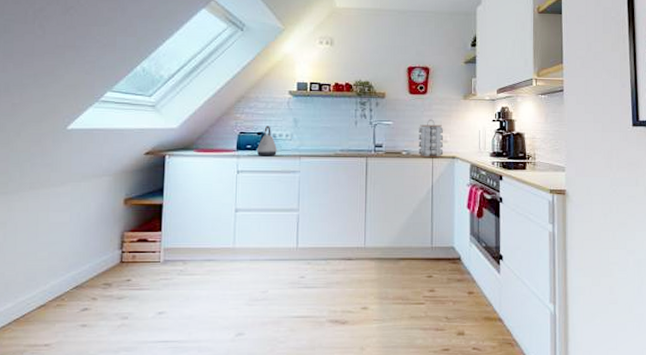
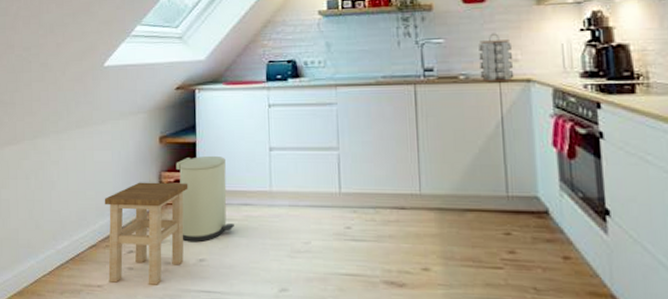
stool: none [58,242,152,340] -> present [104,182,189,285]
pedal bin: none [140,216,196,297] -> present [176,155,234,242]
kettle: present [256,125,277,157] -> none [287,52,310,87]

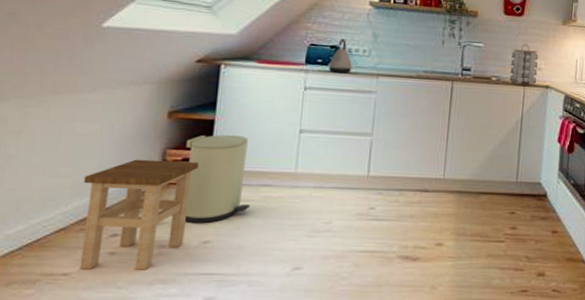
kettle: none [287,52,310,87] -> present [328,38,352,74]

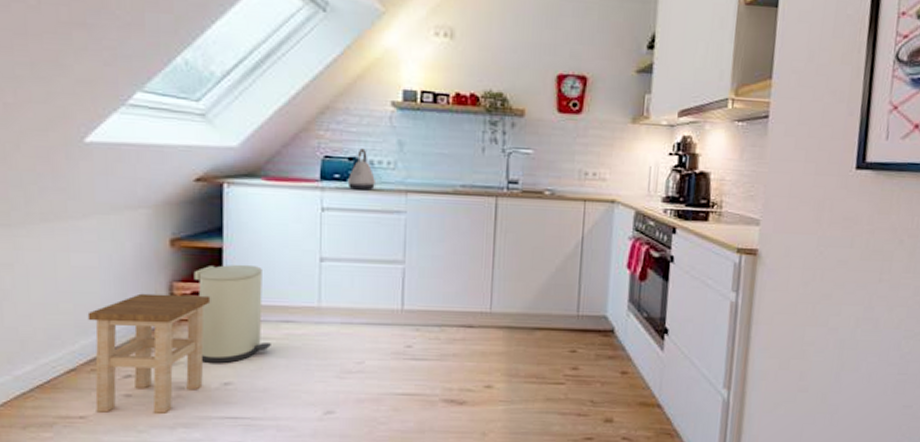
spice rack: present [509,44,538,87] -> none [566,148,602,202]

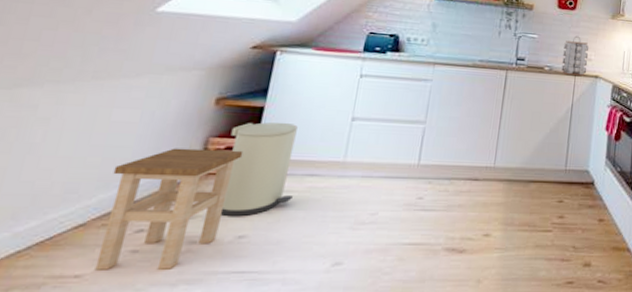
kettle: present [347,148,375,191] -> none [386,28,410,62]
spice rack: none [566,148,602,202] -> present [561,36,589,77]

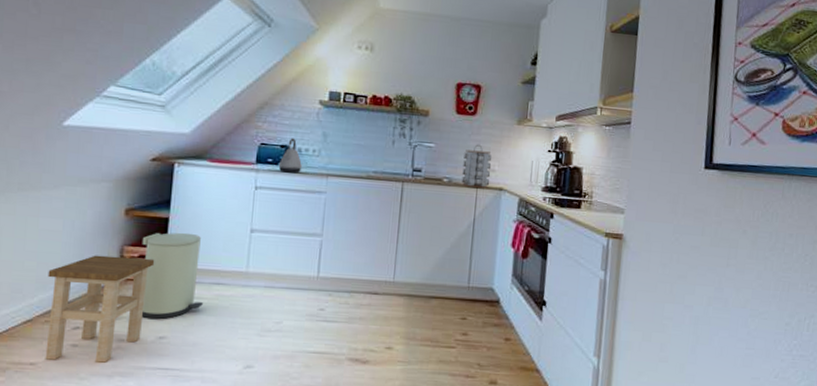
kettle: none [386,28,410,62] -> present [278,138,302,174]

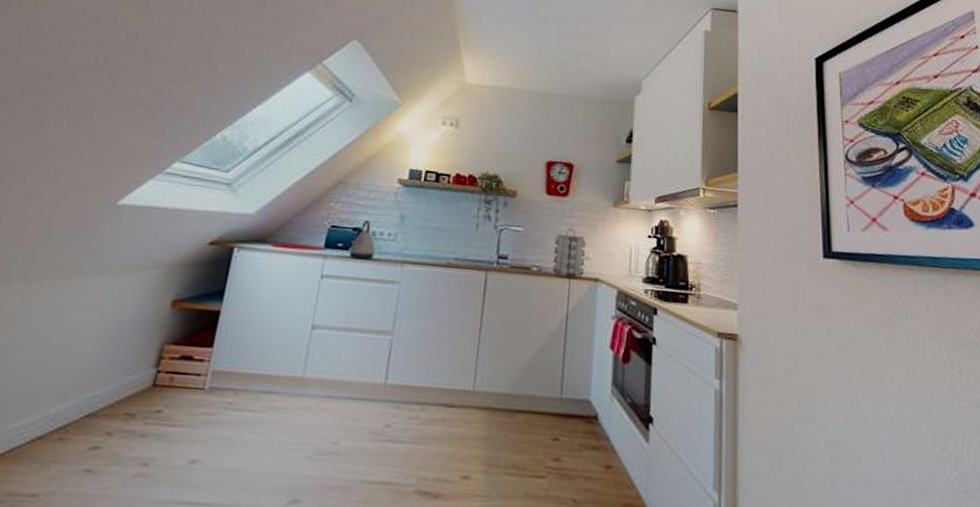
stool: present [45,255,155,363] -> none [50,355,198,494]
pedal bin: present [141,232,203,320] -> none [173,328,254,438]

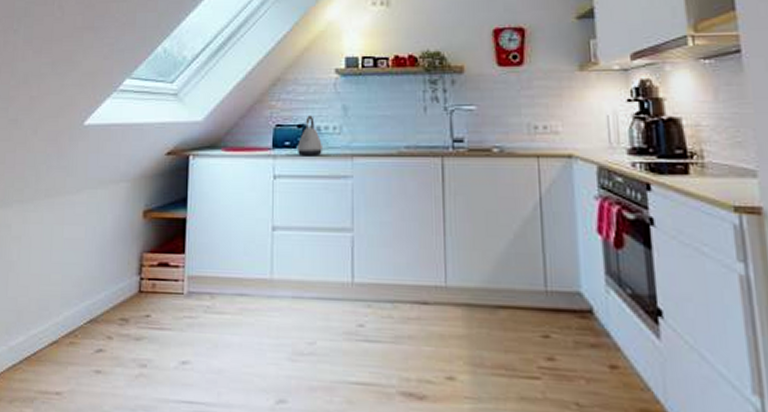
spice rack: present [552,228,586,280] -> none [513,101,555,158]

